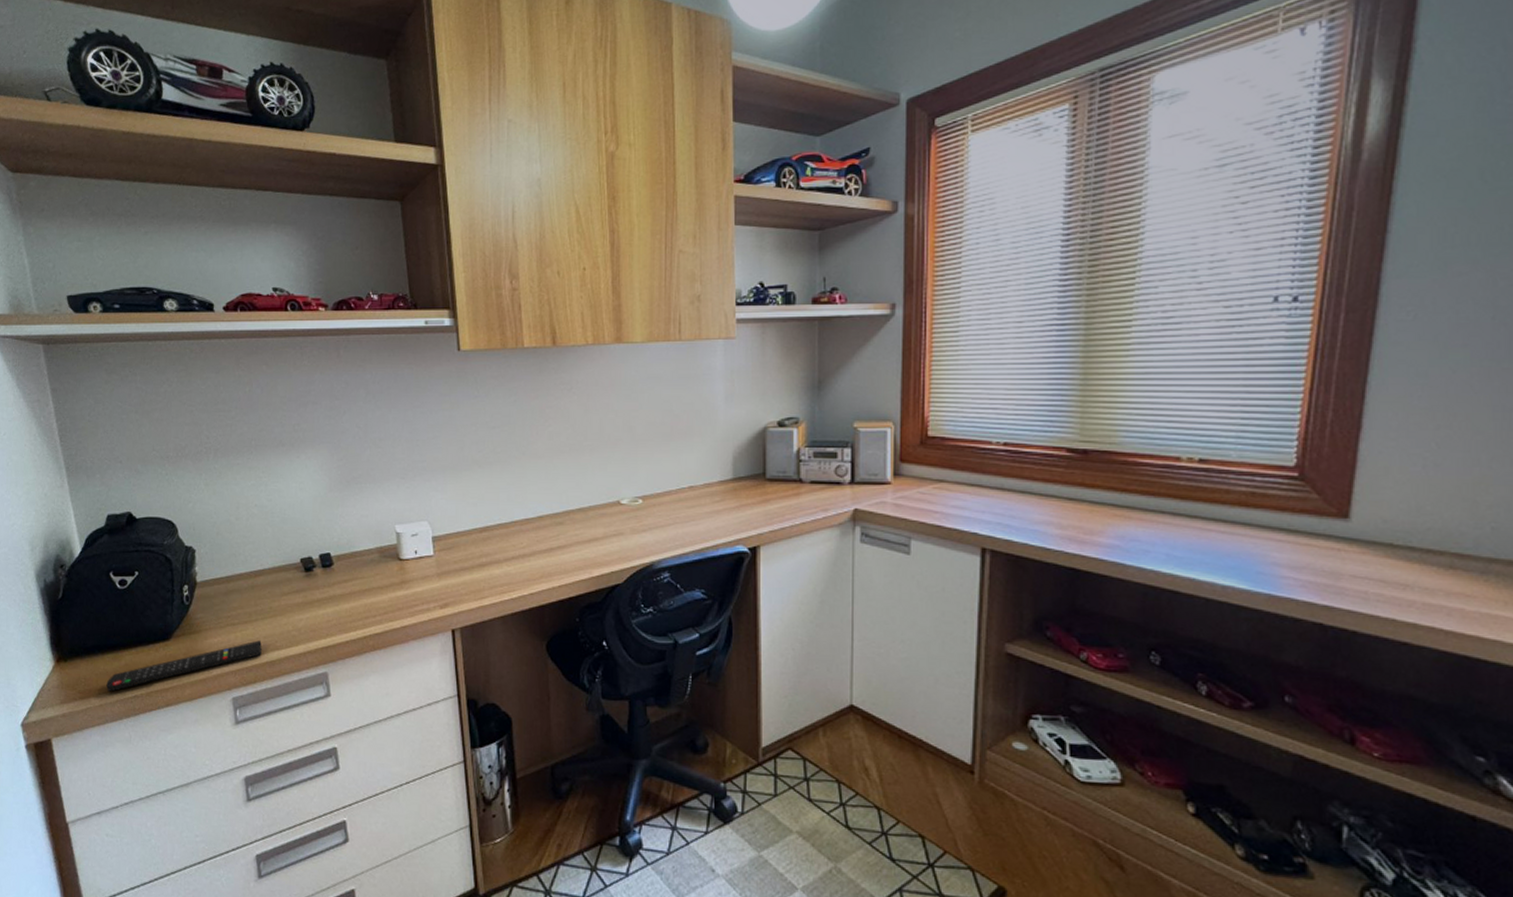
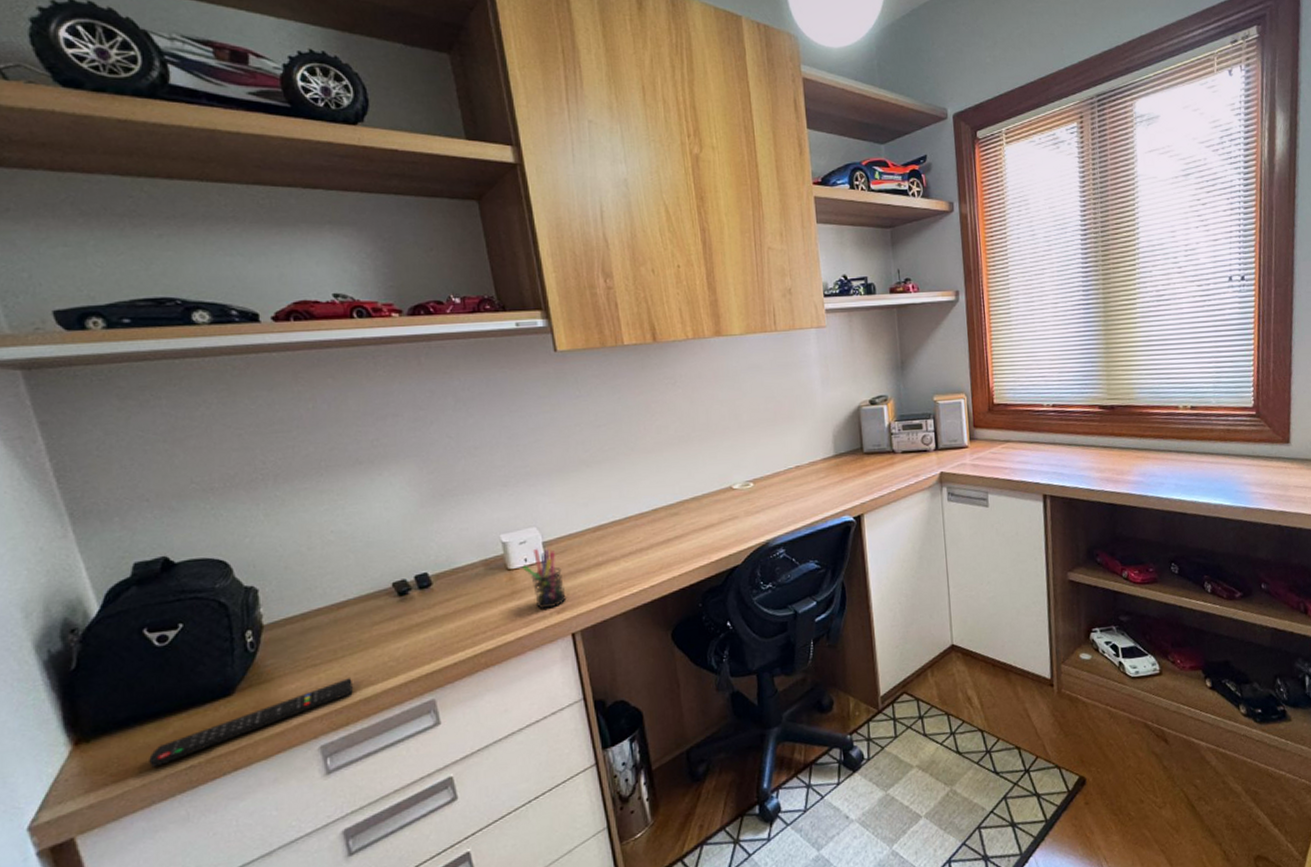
pen holder: none [412,542,450,602] -> present [522,548,567,609]

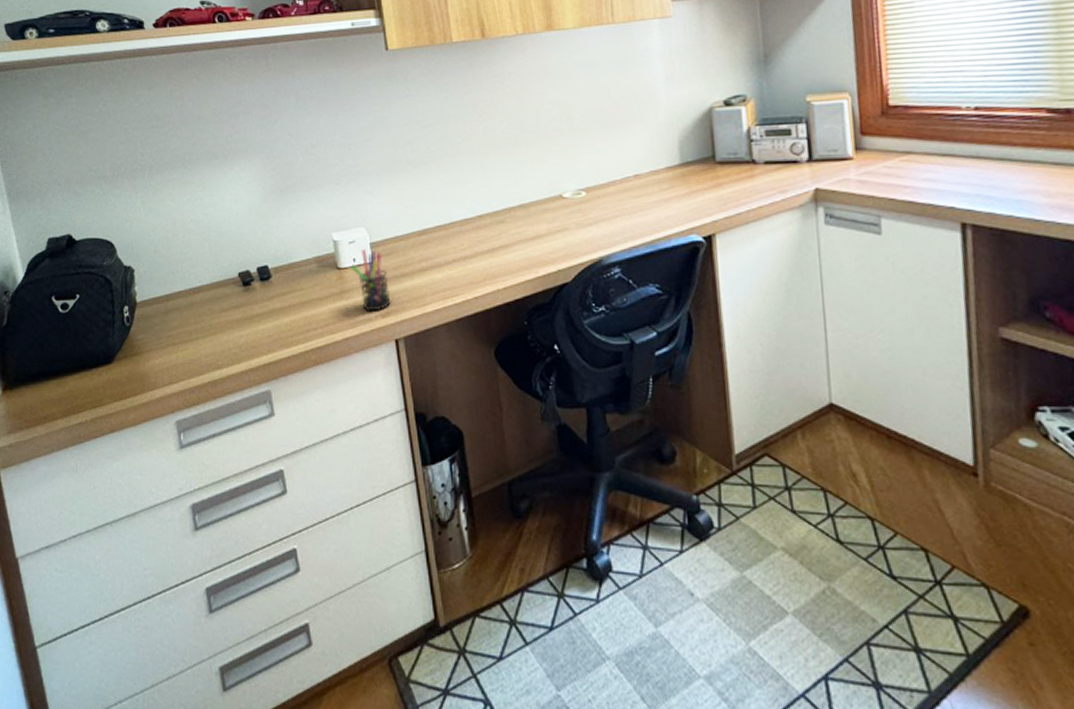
remote control: present [149,678,353,768] -> none [51,360,203,419]

